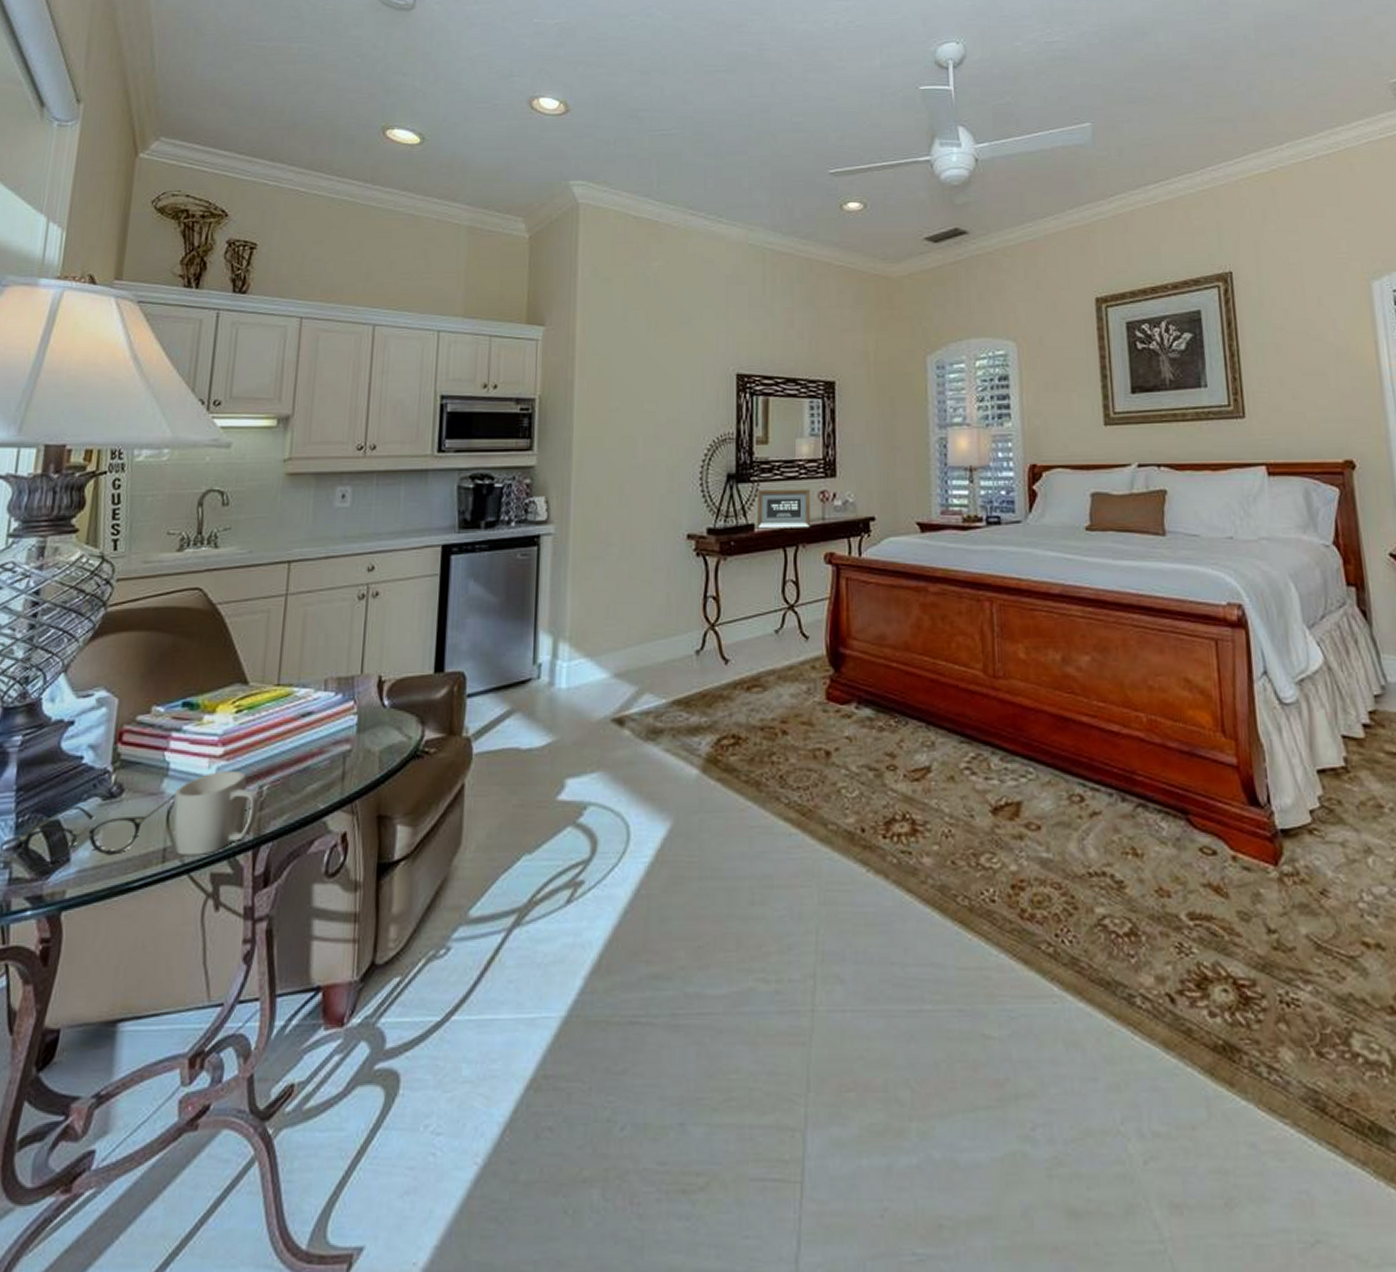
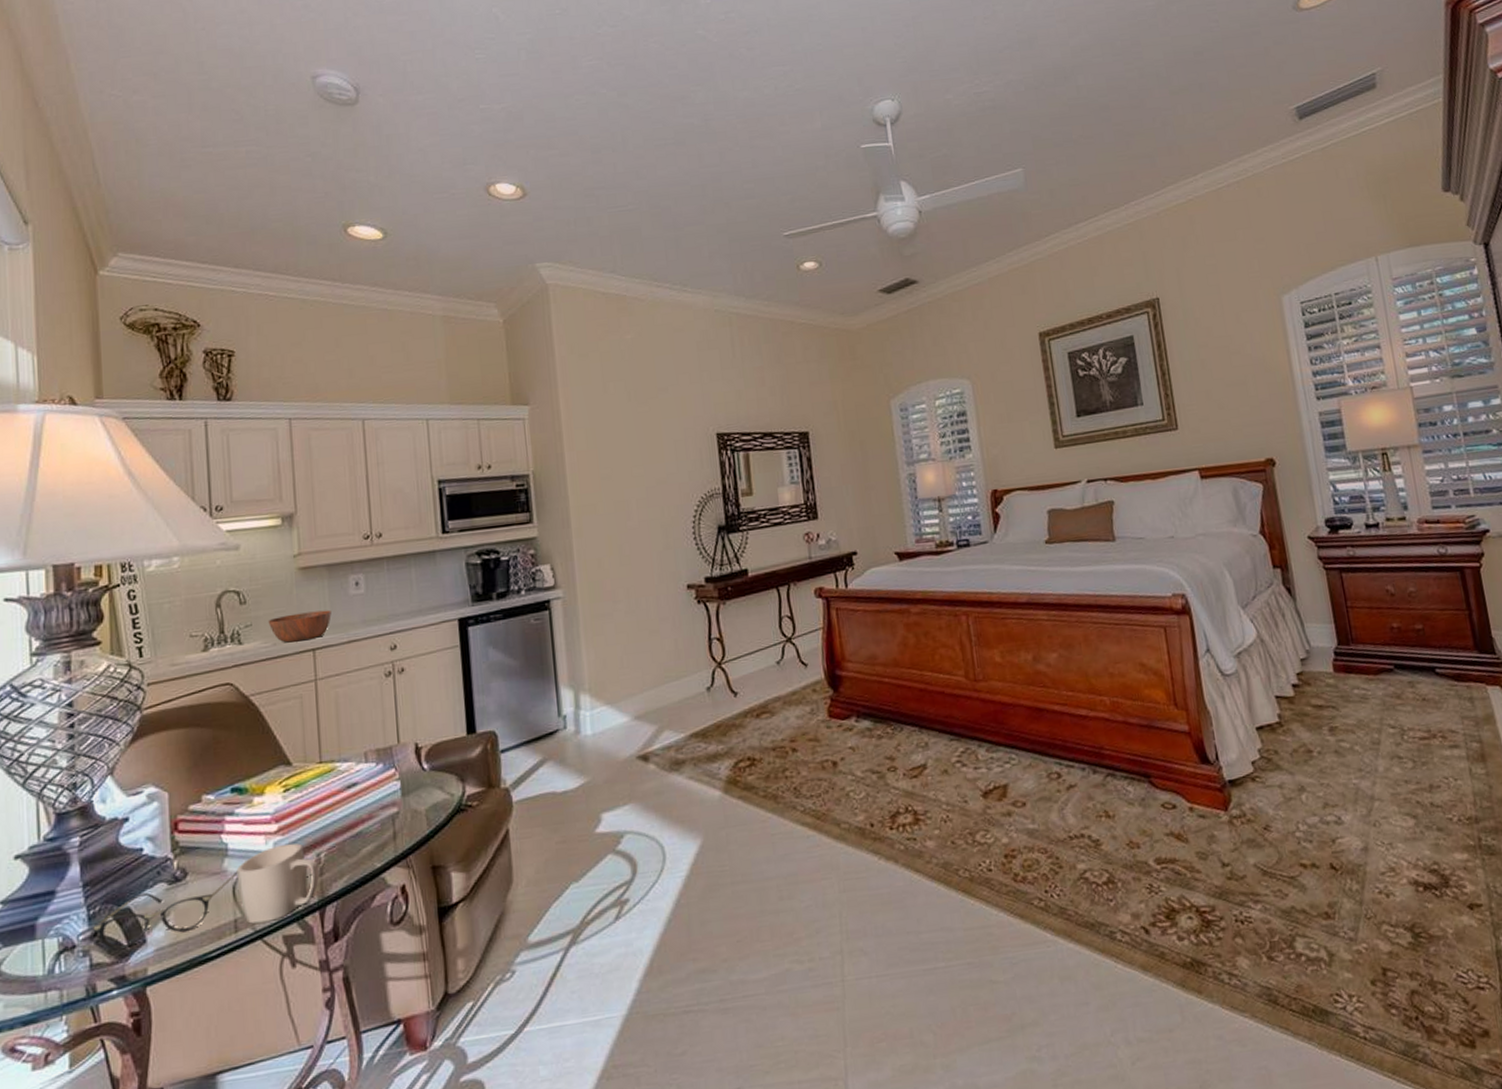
bowl: none [247,521,313,551] -> present [268,609,332,643]
picture frame: present [757,489,811,529] -> none [747,532,800,573]

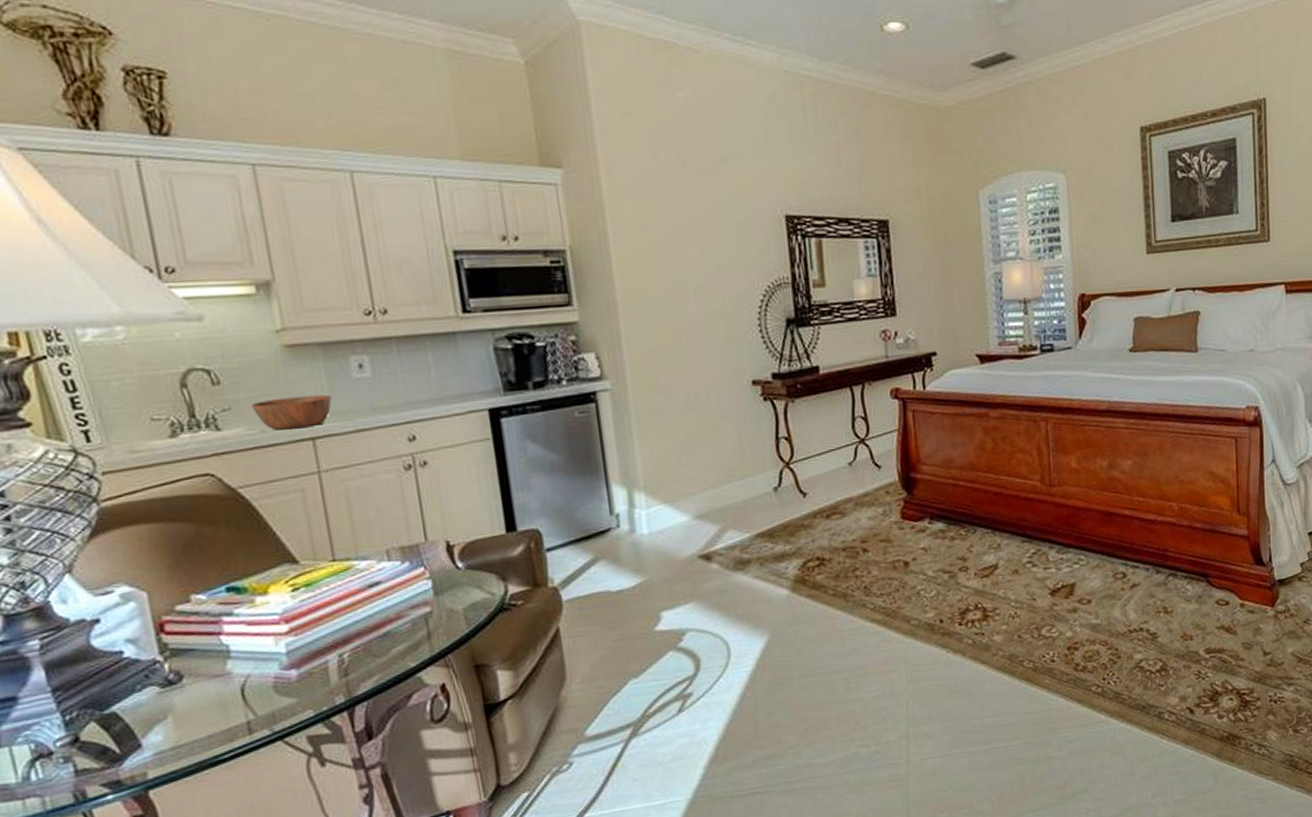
eyeglasses: present [93,870,238,950] -> none [72,672,246,755]
mug: present [236,843,319,924] -> none [243,644,344,725]

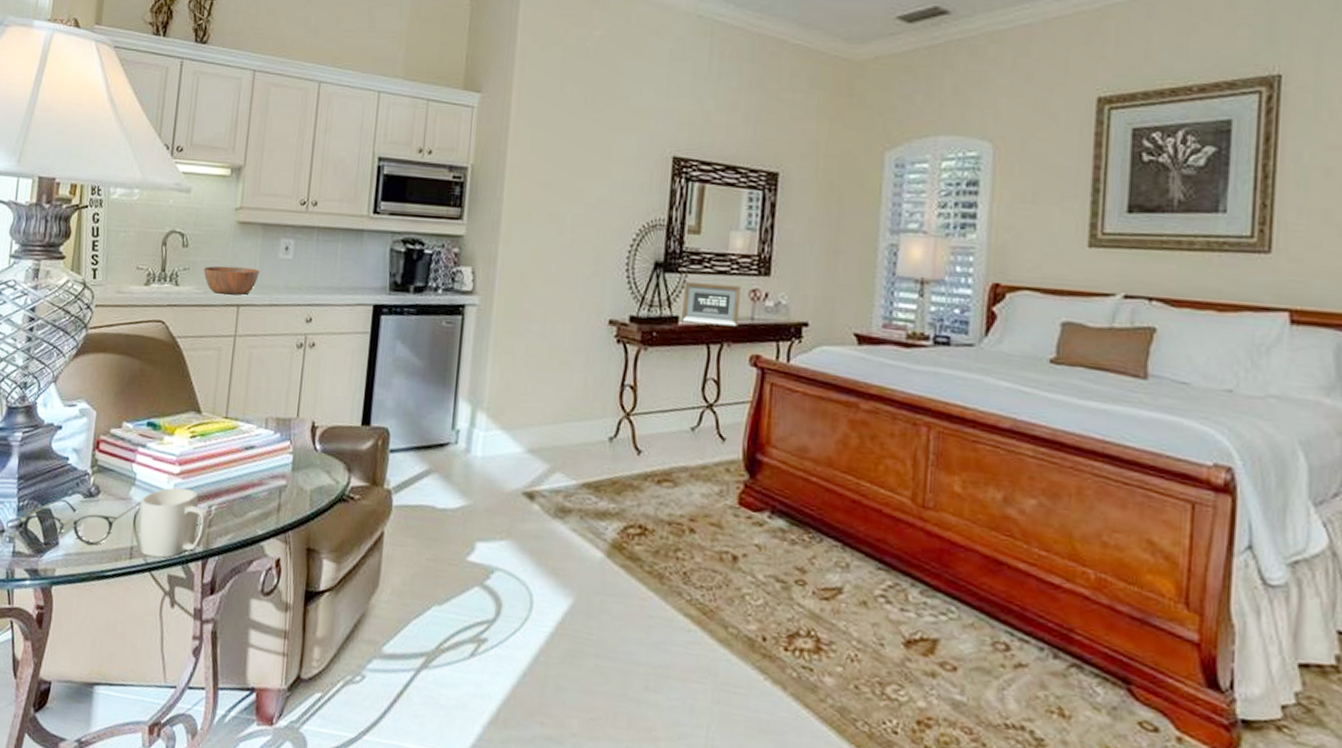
eyeglasses: none [72,672,246,755] -> present [20,499,141,545]
mug: none [243,644,344,725] -> present [138,487,208,558]
picture frame: none [819,329,875,371] -> present [682,281,742,327]

